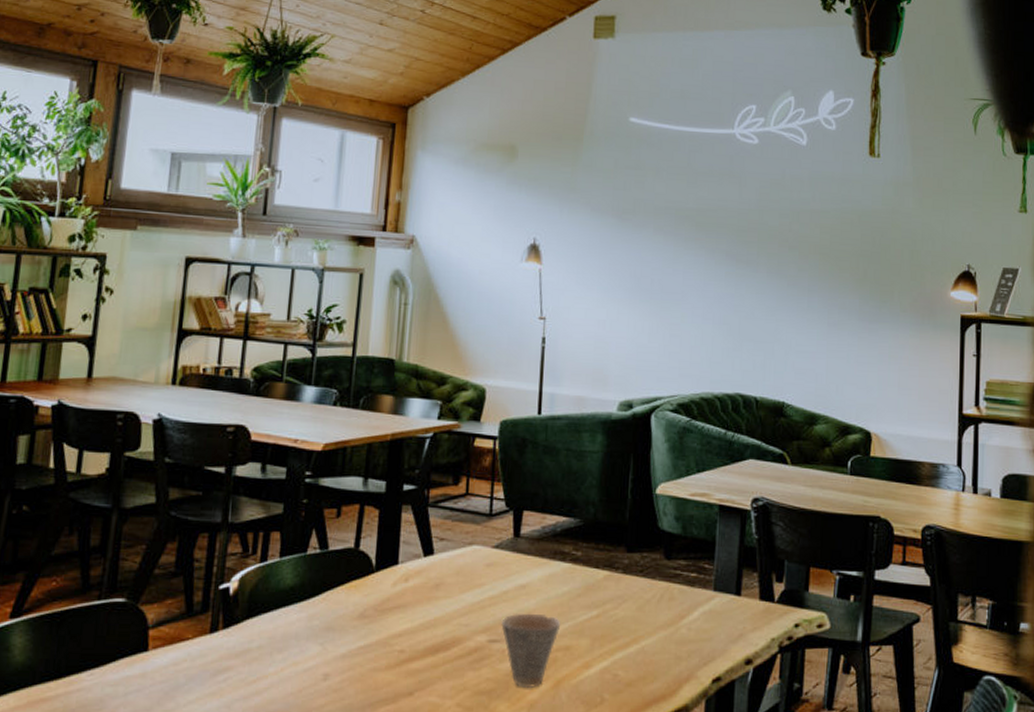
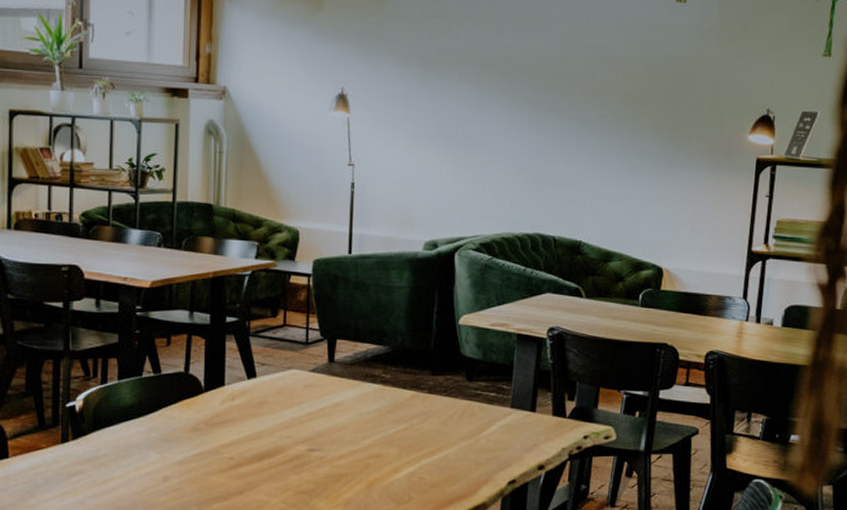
cup: present [500,614,561,689] -> none [318,428,373,489]

